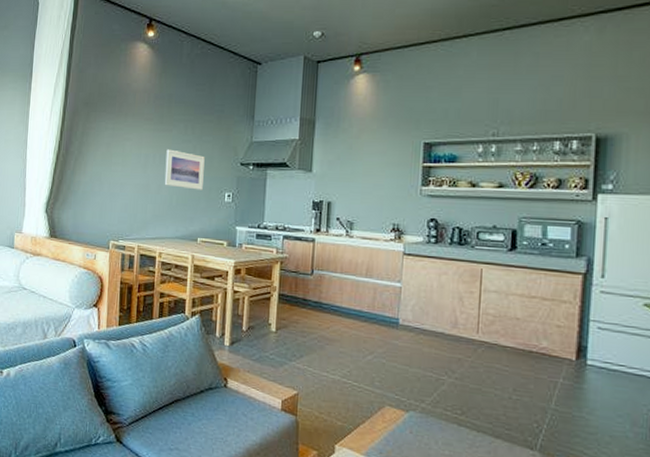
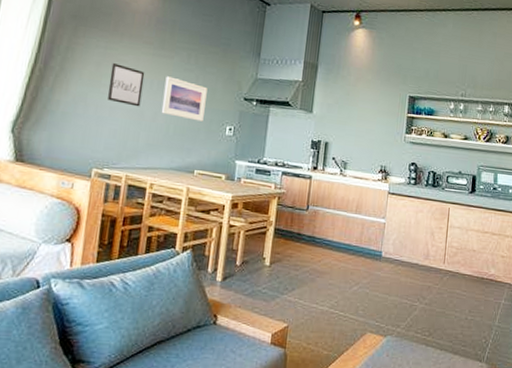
wall art: none [117,143,148,181] -> present [107,63,145,107]

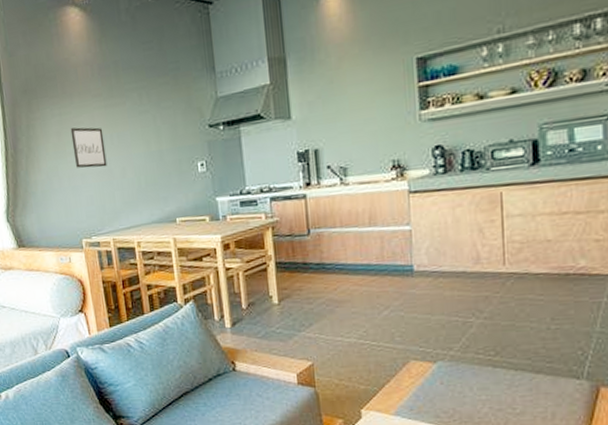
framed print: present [161,76,208,122] -> none [123,124,172,168]

